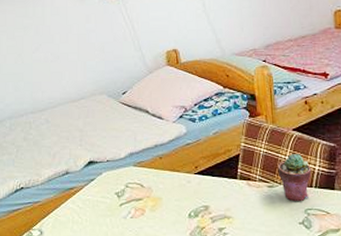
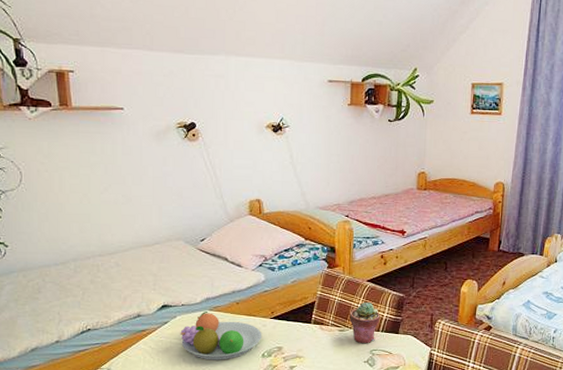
fruit bowl: none [106,167,187,221] -> present [180,312,261,360]

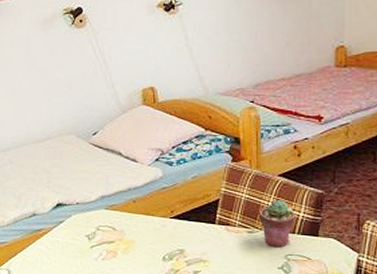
fruit bowl: present [180,312,261,360] -> none [76,211,161,263]

